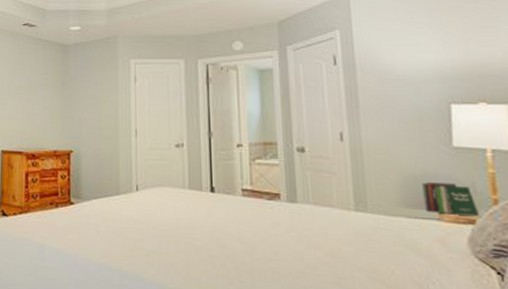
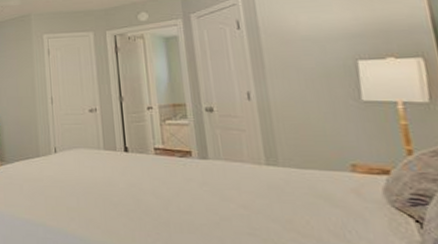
books: present [422,182,480,217] -> none [332,136,394,167]

